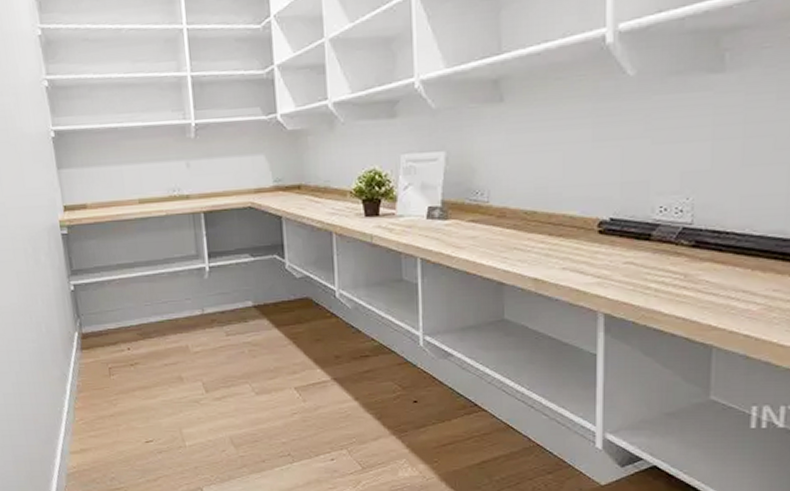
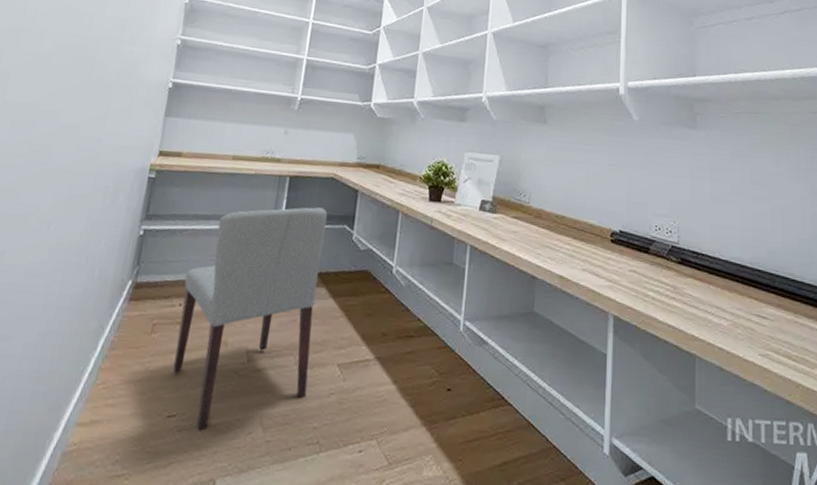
chair: none [125,240,270,452] -> present [172,207,328,431]

